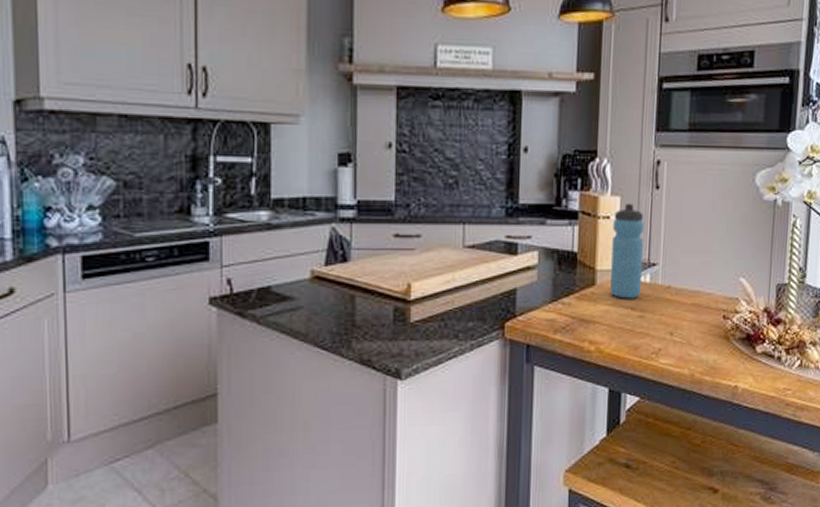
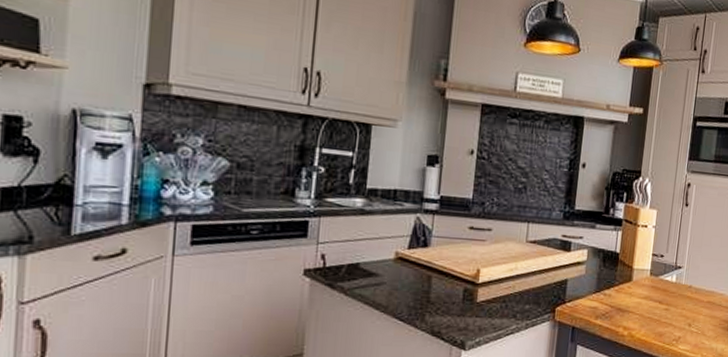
water bottle: present [610,203,644,299] -> none [643,216,674,294]

